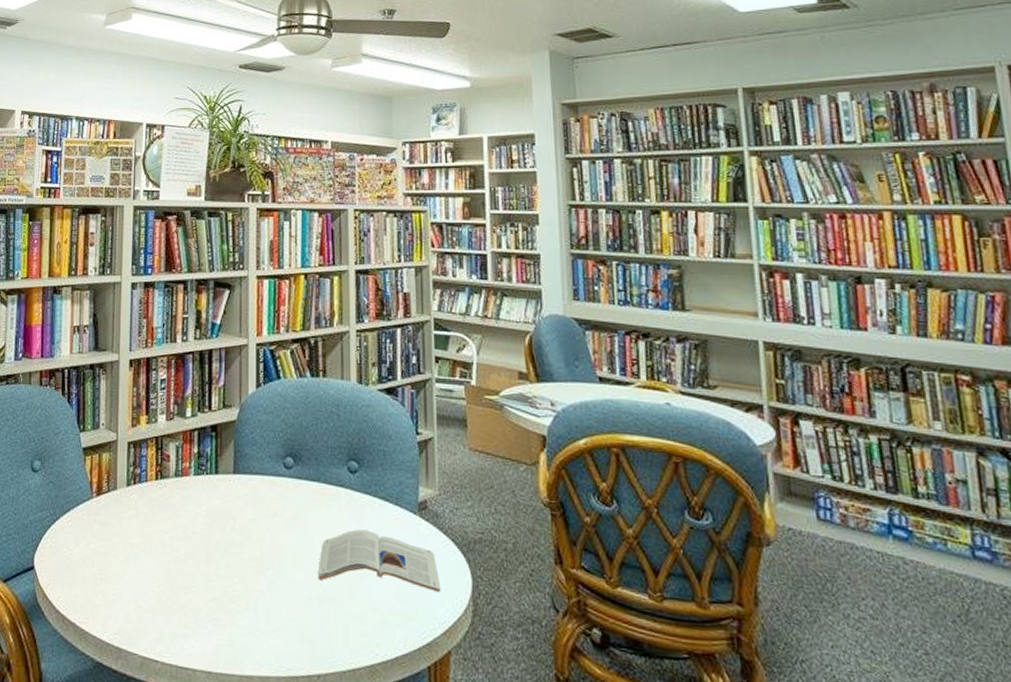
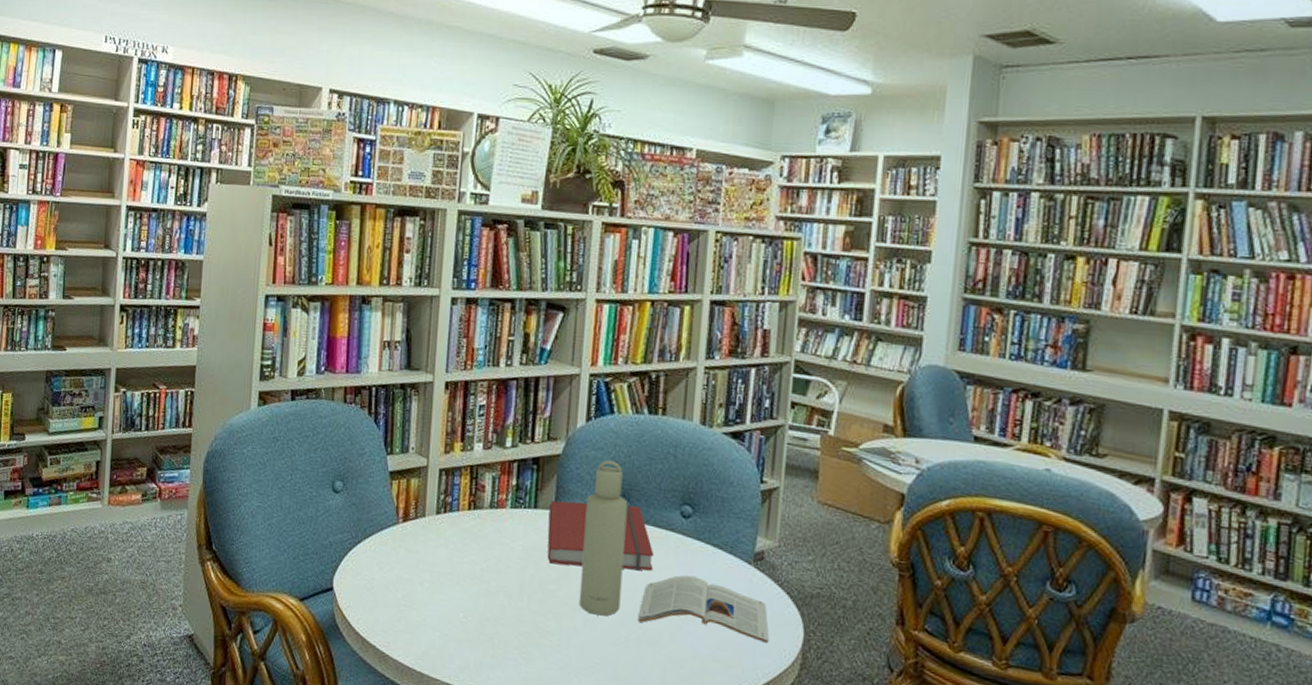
book: none [229,464,328,528] -> present [547,500,654,571]
bottle: none [262,422,301,576] -> present [579,459,628,616]

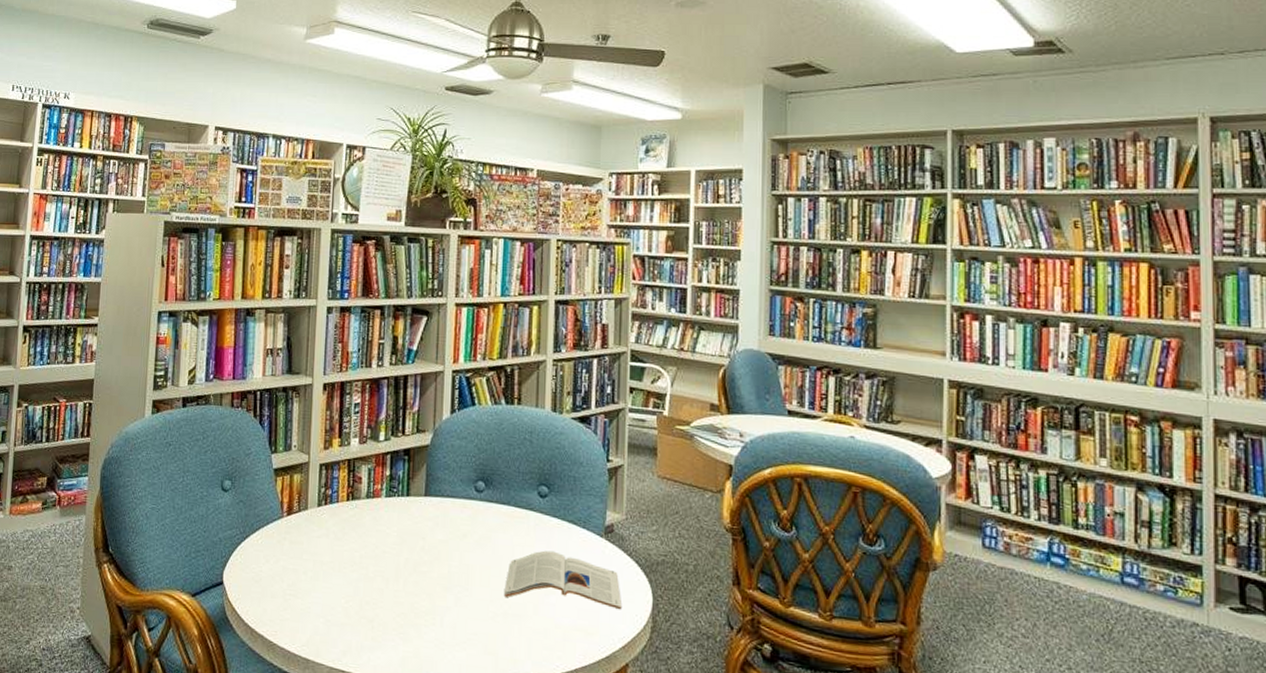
book: present [547,500,654,571] -> none [420,487,516,549]
bottle: present [579,459,628,616] -> none [450,447,491,594]

